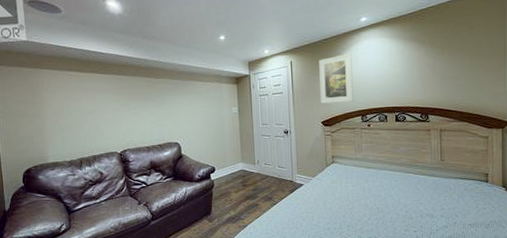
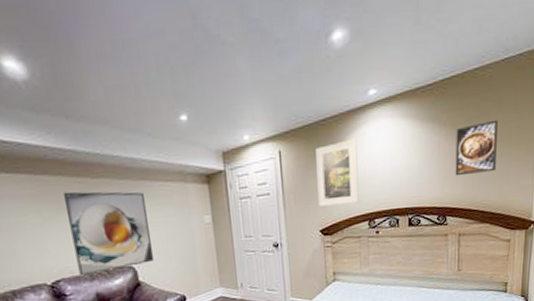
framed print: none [136,87,193,148] -> present [64,191,153,276]
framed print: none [434,39,471,83] -> present [455,120,498,176]

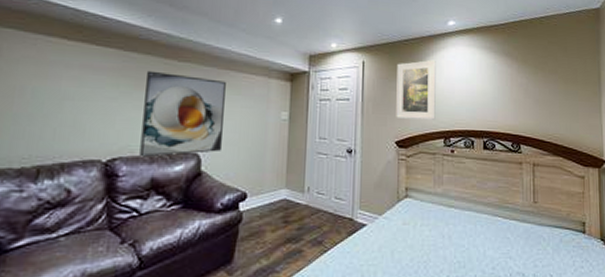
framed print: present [455,120,498,176] -> none [527,61,565,108]

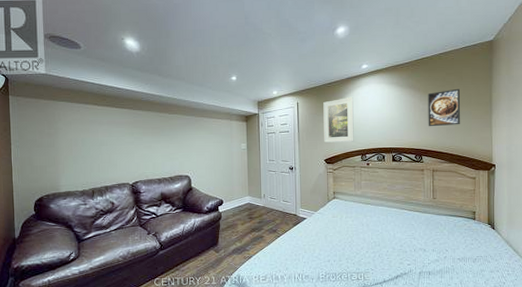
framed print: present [139,70,226,157] -> none [150,122,203,180]
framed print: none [527,61,565,108] -> present [428,88,460,127]

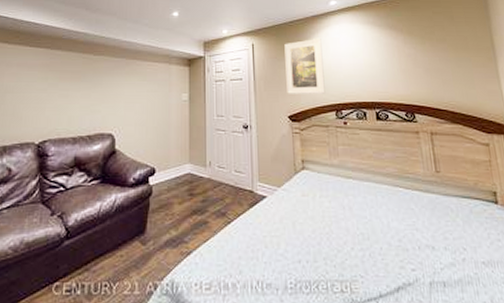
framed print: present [428,88,460,127] -> none [413,30,458,77]

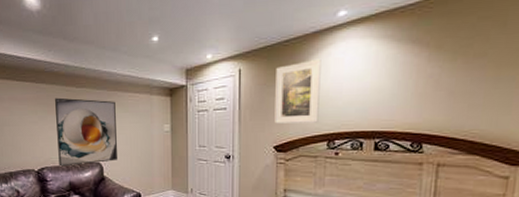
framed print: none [65,64,133,139] -> present [55,97,117,167]

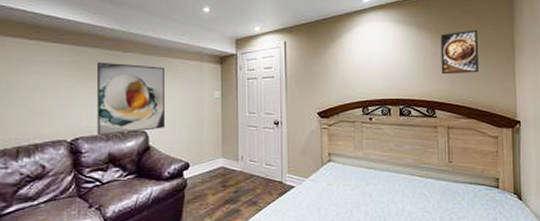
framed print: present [274,60,321,124] -> none [316,37,354,92]
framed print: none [437,40,499,101] -> present [440,29,479,75]

